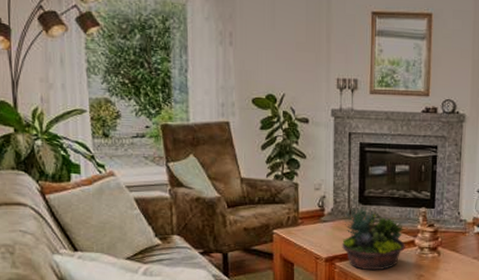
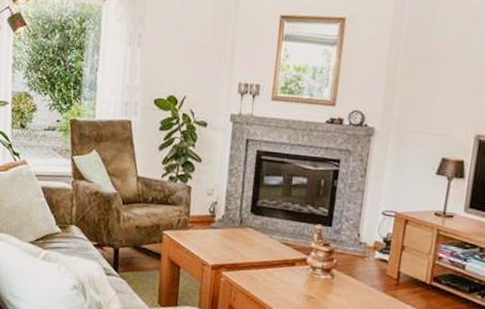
succulent planter: present [342,207,405,271] -> none [230,217,296,286]

